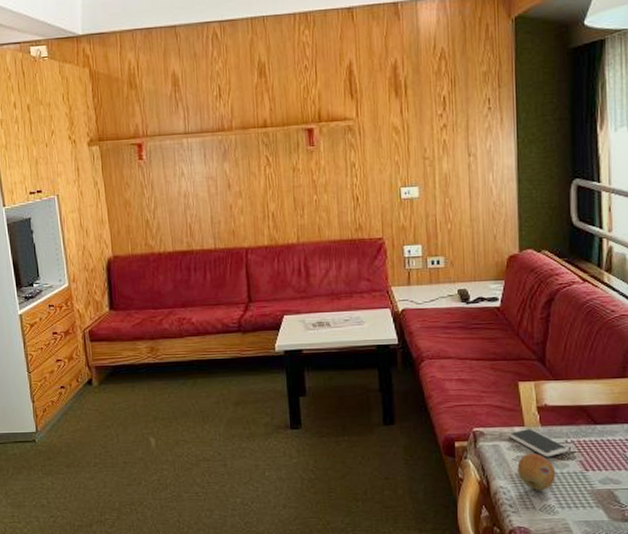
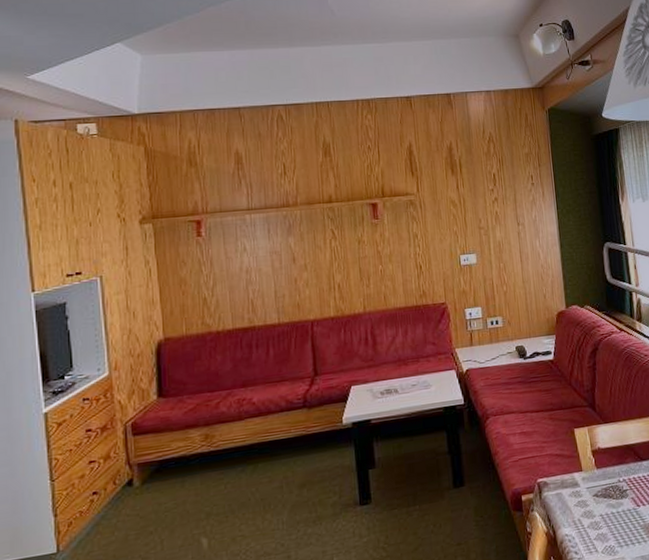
smartphone: present [509,428,569,457] -> none [570,472,622,499]
fruit: present [517,452,556,491] -> none [579,496,613,534]

